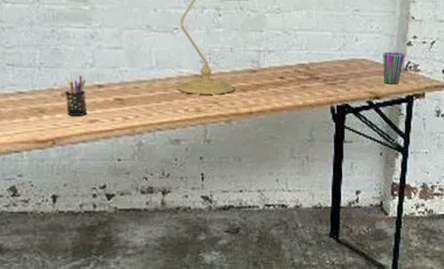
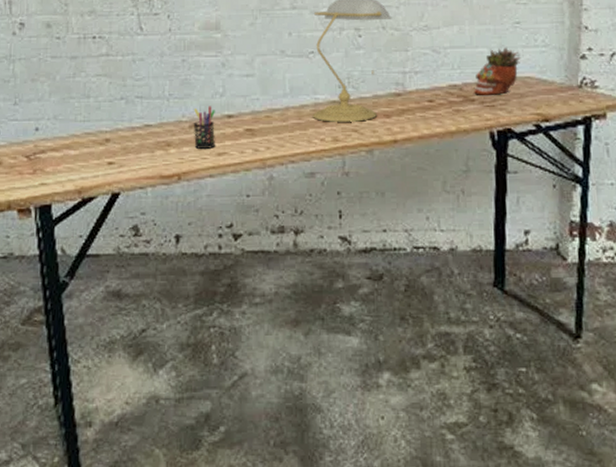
succulent planter: none [318,32,359,74] -> present [474,47,521,95]
cup: present [383,52,405,84] -> none [551,67,579,104]

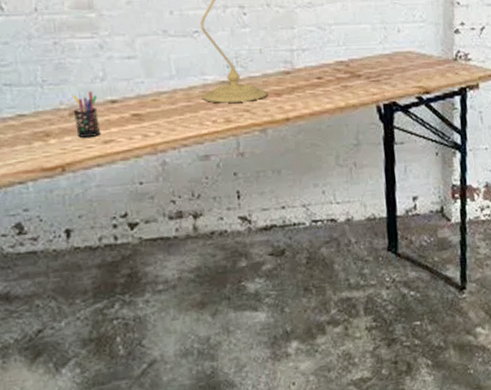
succulent planter: present [474,47,521,95] -> none [359,23,402,71]

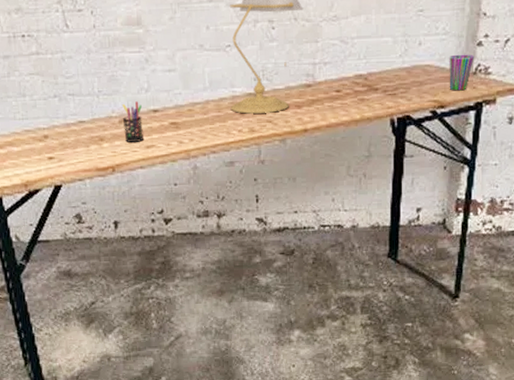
cup: none [429,41,454,77] -> present [449,54,475,91]

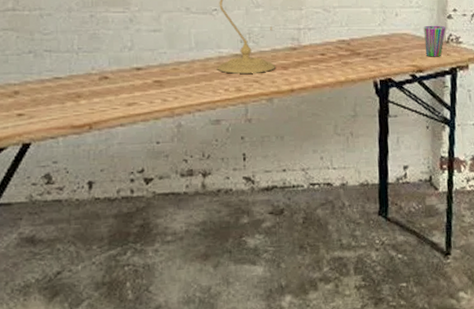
pen holder: present [122,101,144,142] -> none [102,59,125,100]

